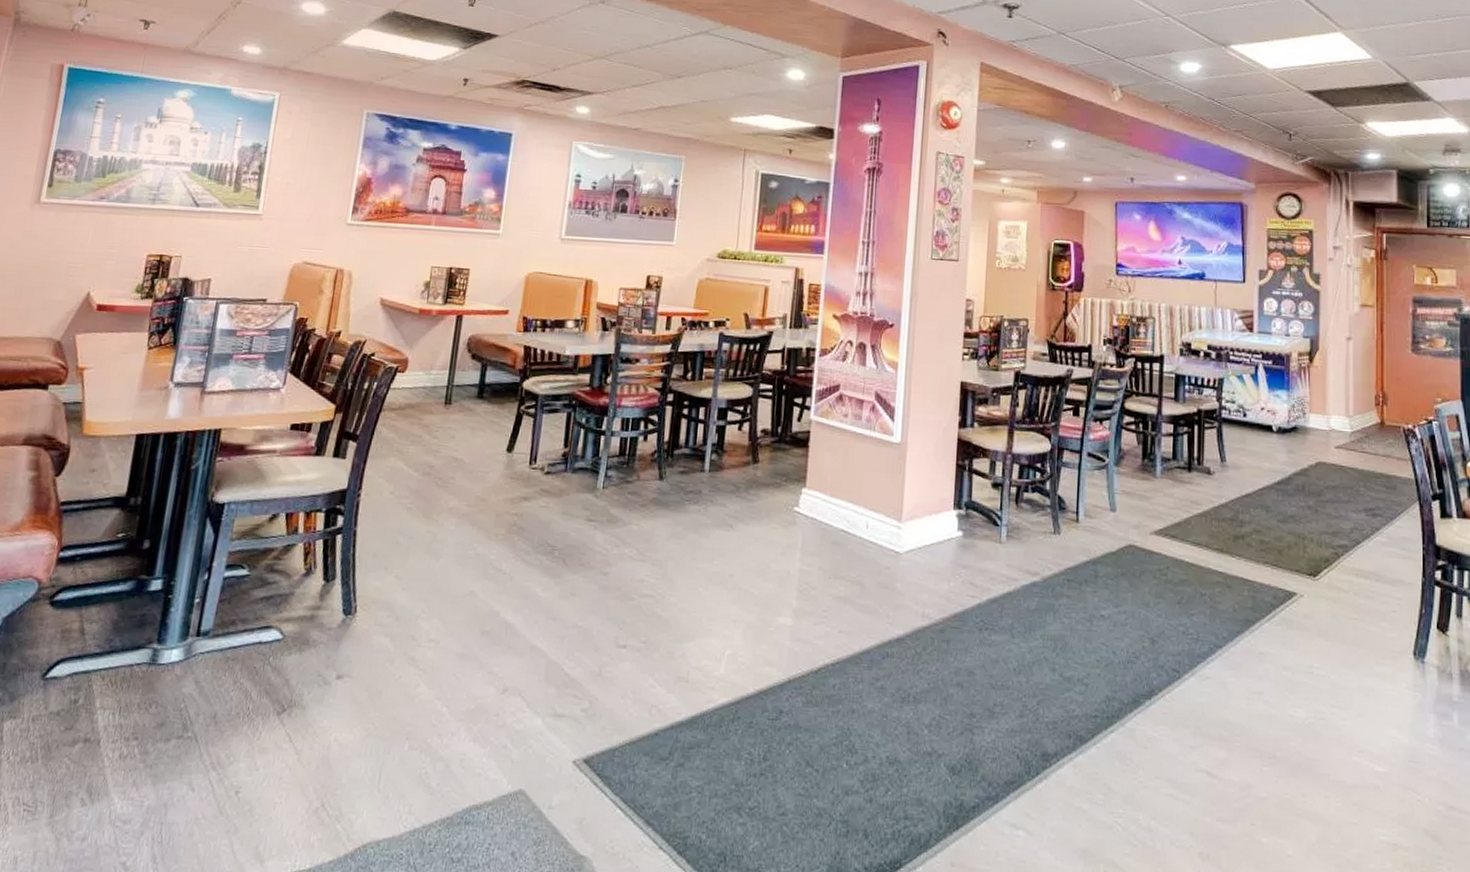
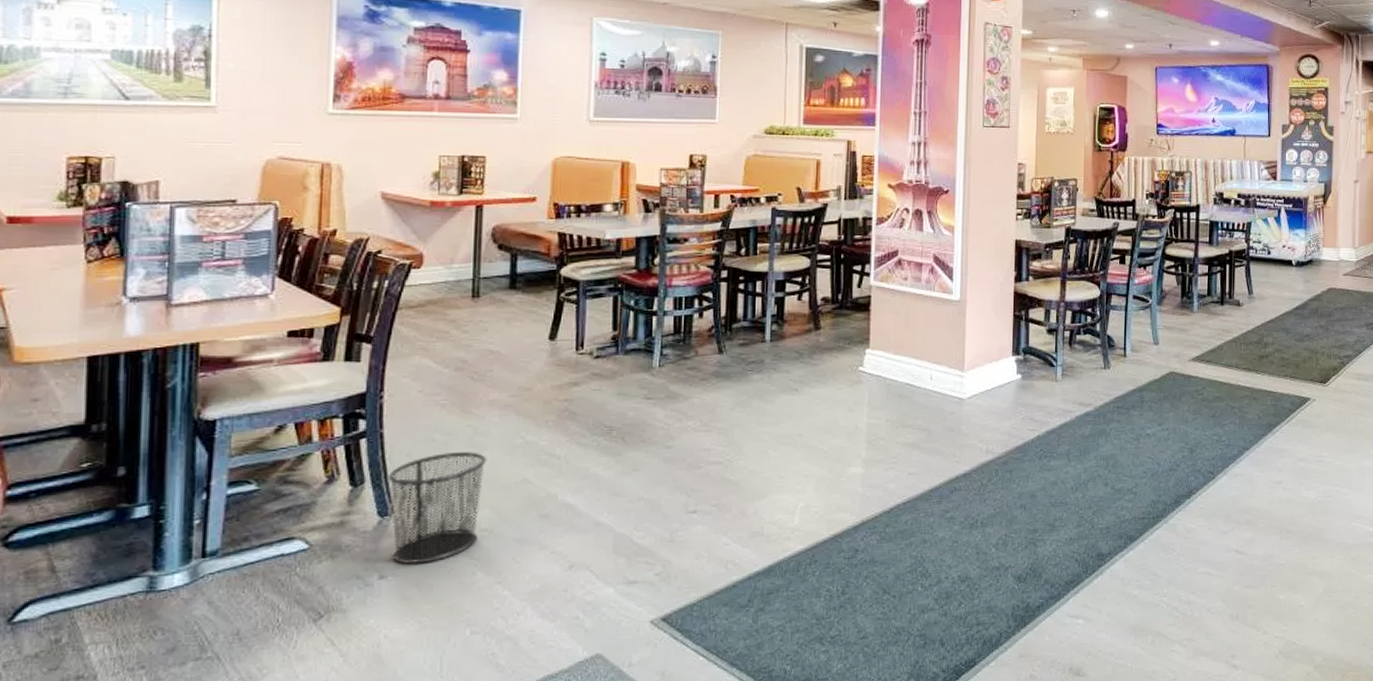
waste bin: none [350,557,441,668] -> present [388,452,487,565]

